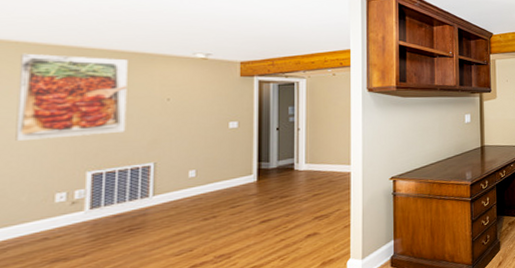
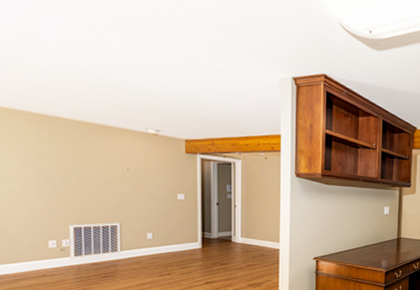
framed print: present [15,53,128,141] -> none [12,119,96,195]

